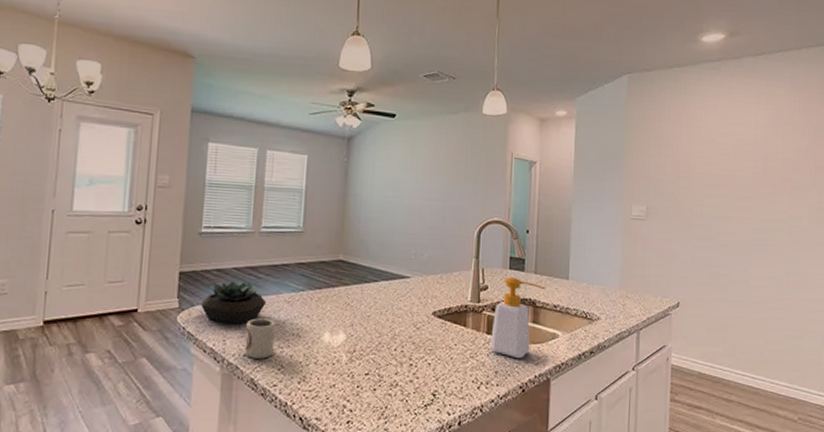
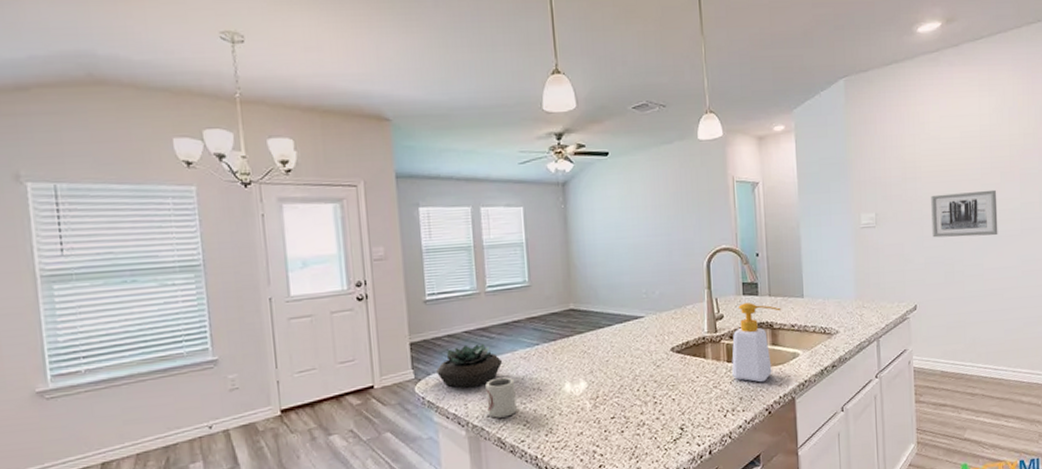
wall art: none [700,196,767,244] -> present [931,189,998,238]

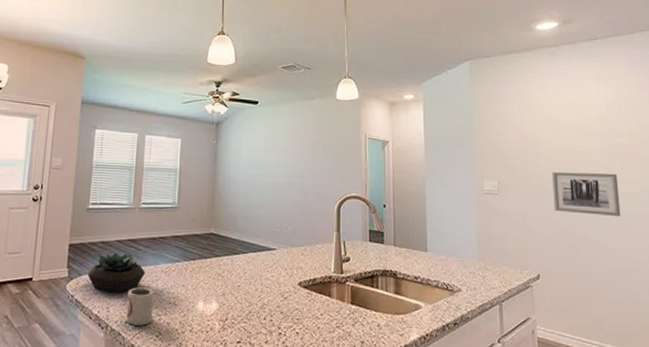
soap bottle: present [732,303,781,383] -> none [355,249,405,330]

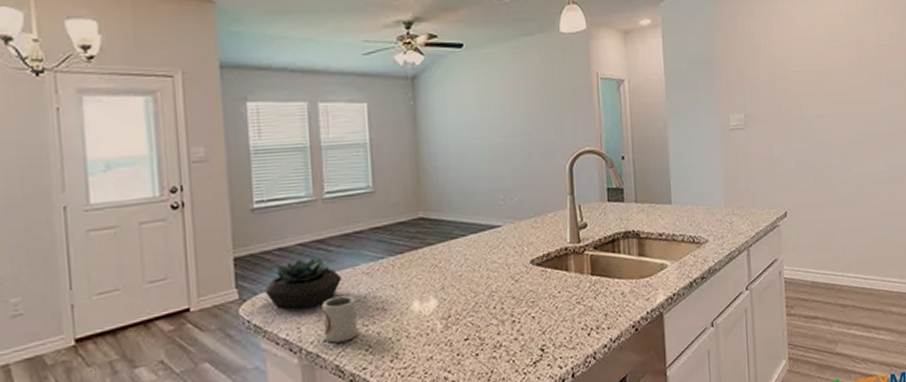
wall art: present [552,171,621,217] -> none [800,91,866,141]

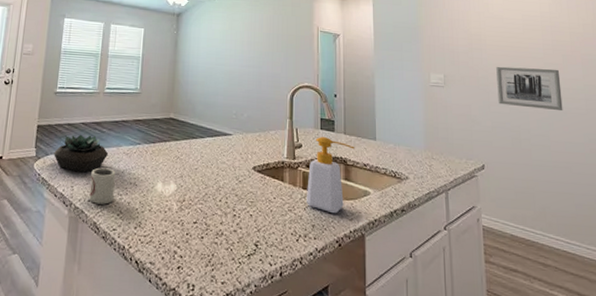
soap bottle: none [596,210,648,297] -> present [307,137,354,214]
wall art: none [800,91,866,141] -> present [496,66,563,111]

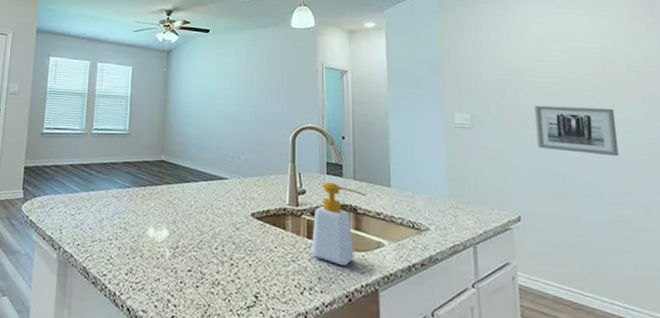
succulent plant: present [54,134,109,173] -> none [41,176,98,216]
cup: present [89,167,116,205] -> none [78,211,105,249]

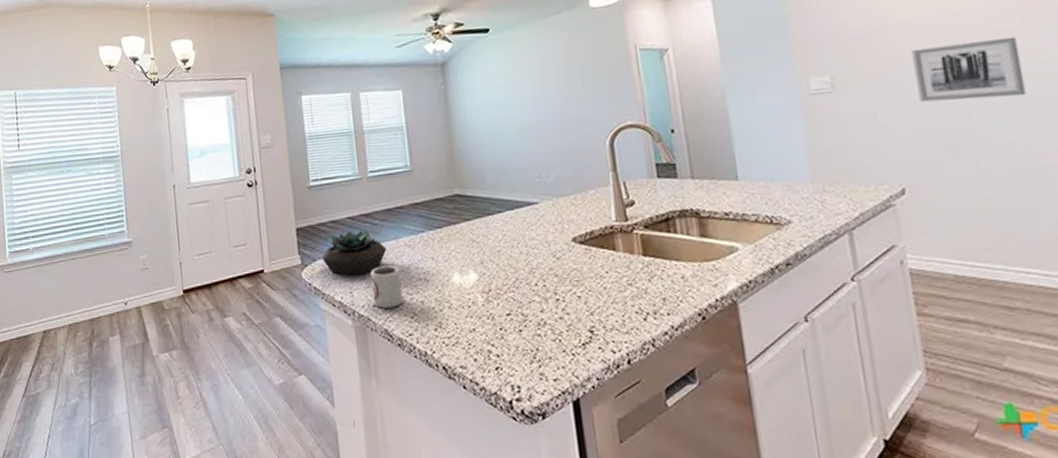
succulent plant: none [41,176,98,216] -> present [322,230,387,276]
cup: none [78,211,105,249] -> present [370,265,403,308]
soap bottle: present [312,182,366,266] -> none [648,186,709,281]

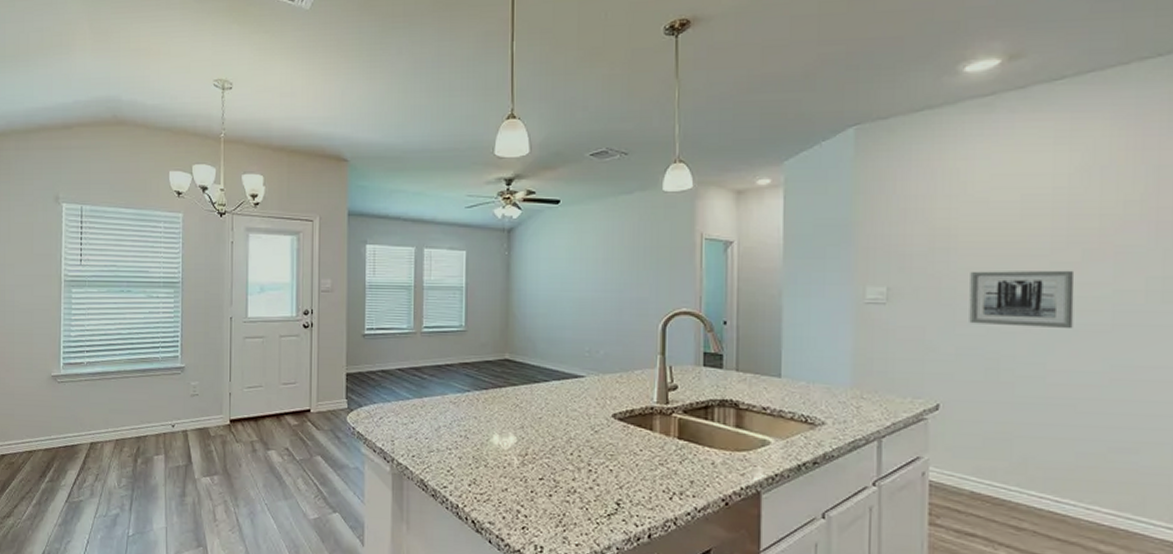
succulent plant: present [322,230,387,276] -> none [368,382,432,425]
cup: present [370,265,403,308] -> none [413,419,442,460]

